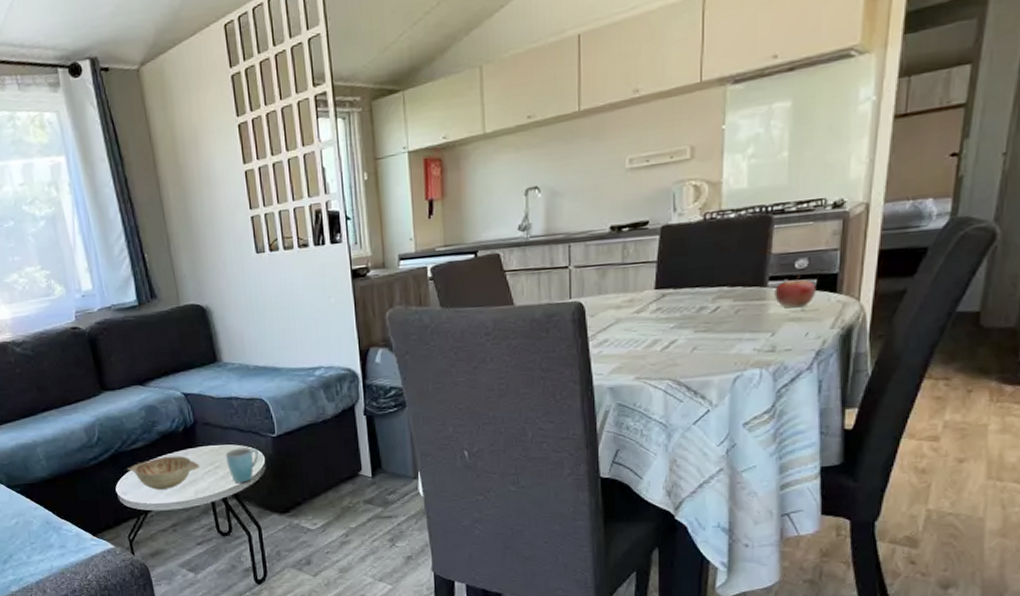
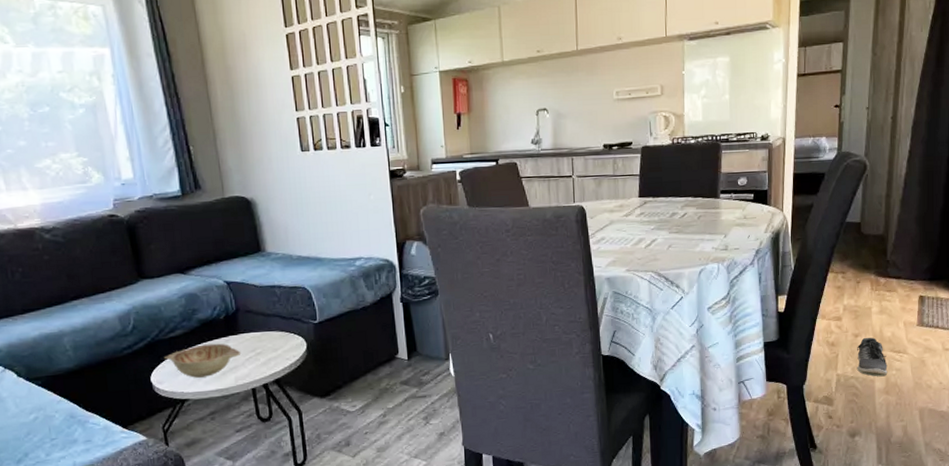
mug: present [225,447,259,483] -> none [267,334,301,369]
fruit: present [774,275,817,308] -> none [725,190,754,216]
athletic shoe: none [959,463,1007,515] -> present [857,337,888,377]

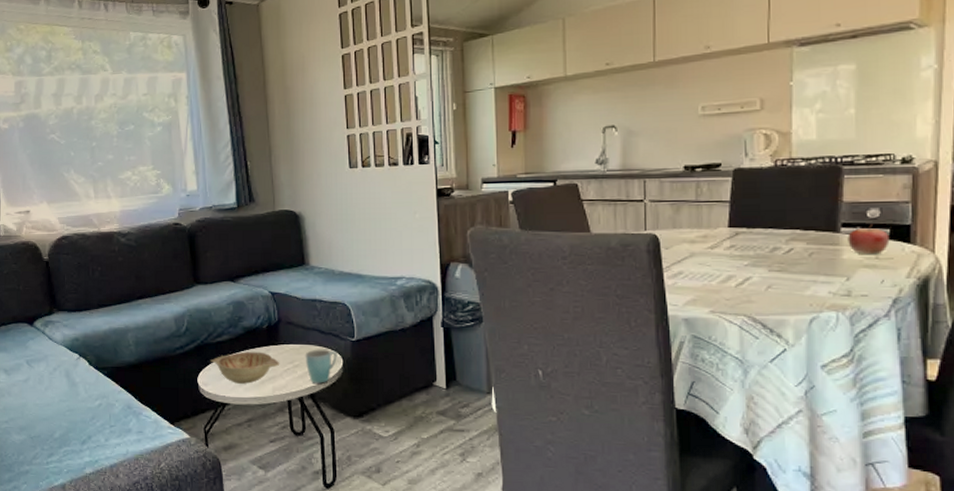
mug: none [267,334,301,369] -> present [305,349,337,383]
fruit: none [725,190,754,216] -> present [848,224,890,255]

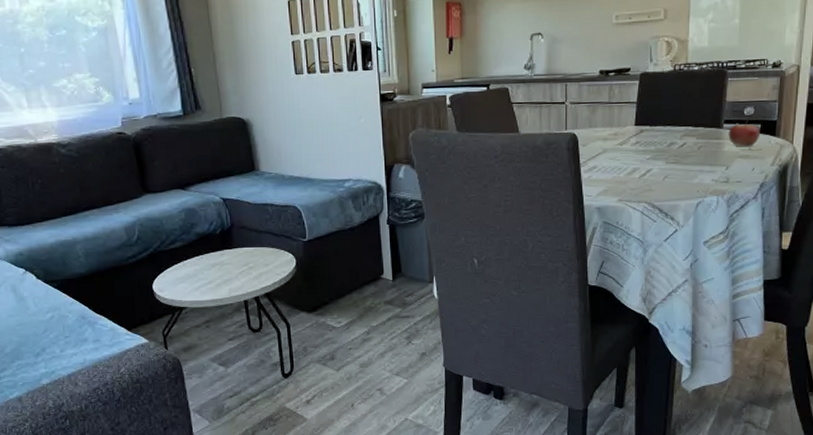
decorative bowl: present [211,351,280,384] -> none [165,256,235,288]
mug: present [305,349,337,383] -> none [259,250,291,283]

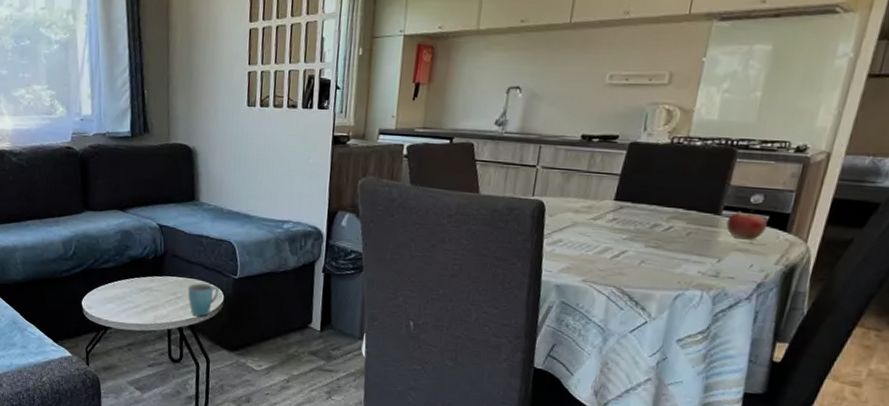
mug: none [259,250,291,283] -> present [187,283,219,316]

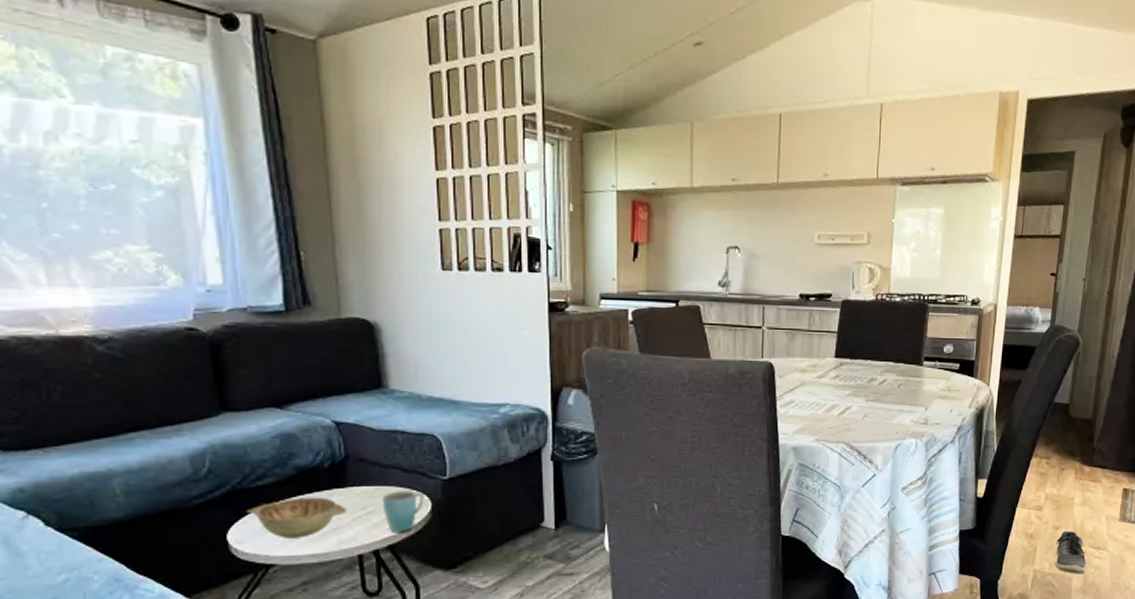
decorative bowl: none [96,279,163,311] -> present [247,497,348,539]
fruit: present [726,209,768,240] -> none [928,359,959,387]

